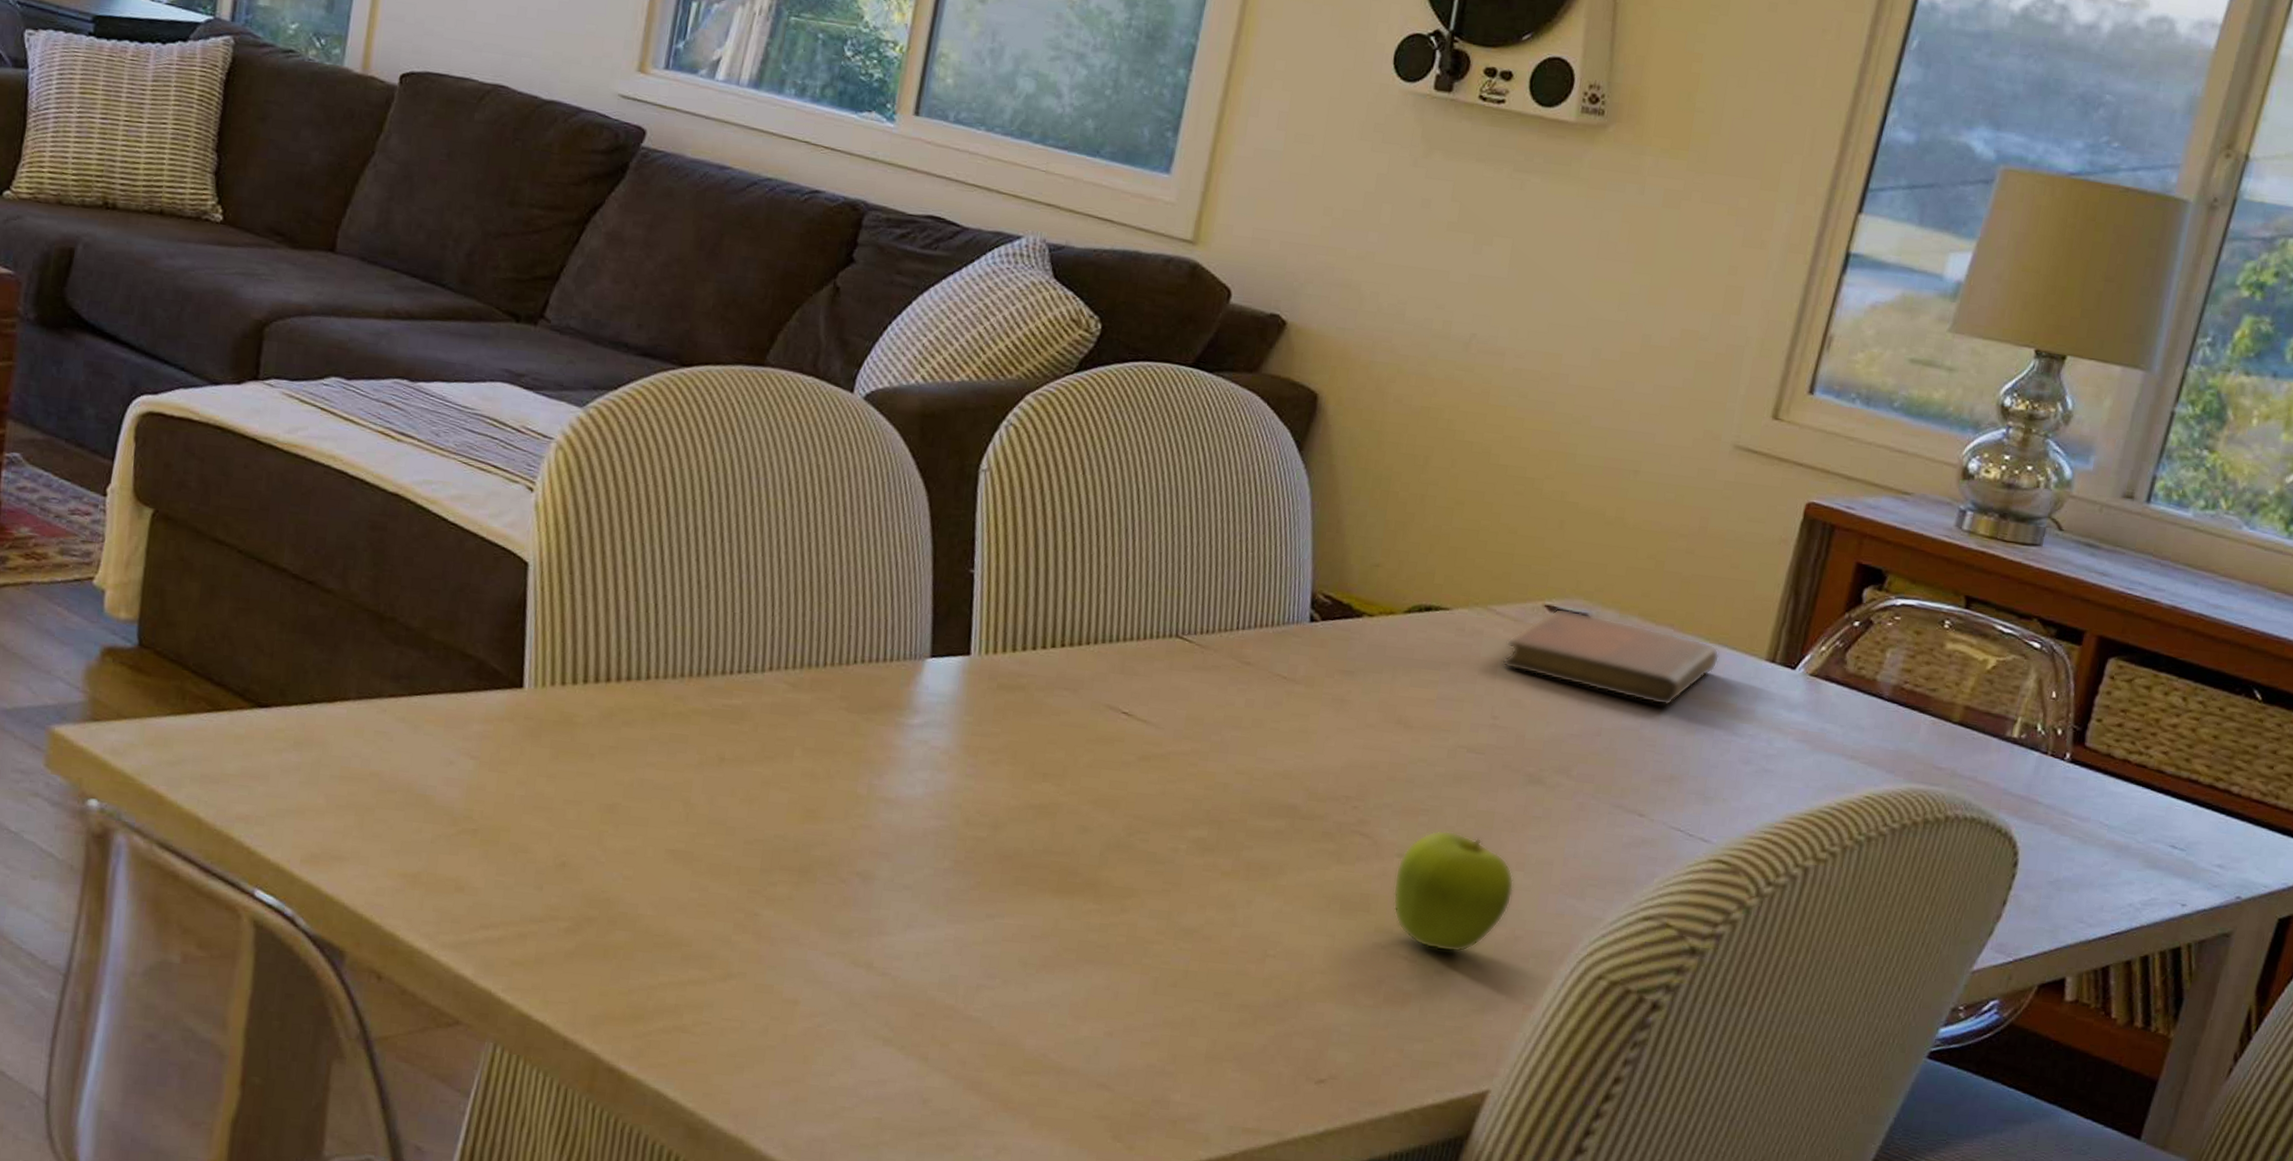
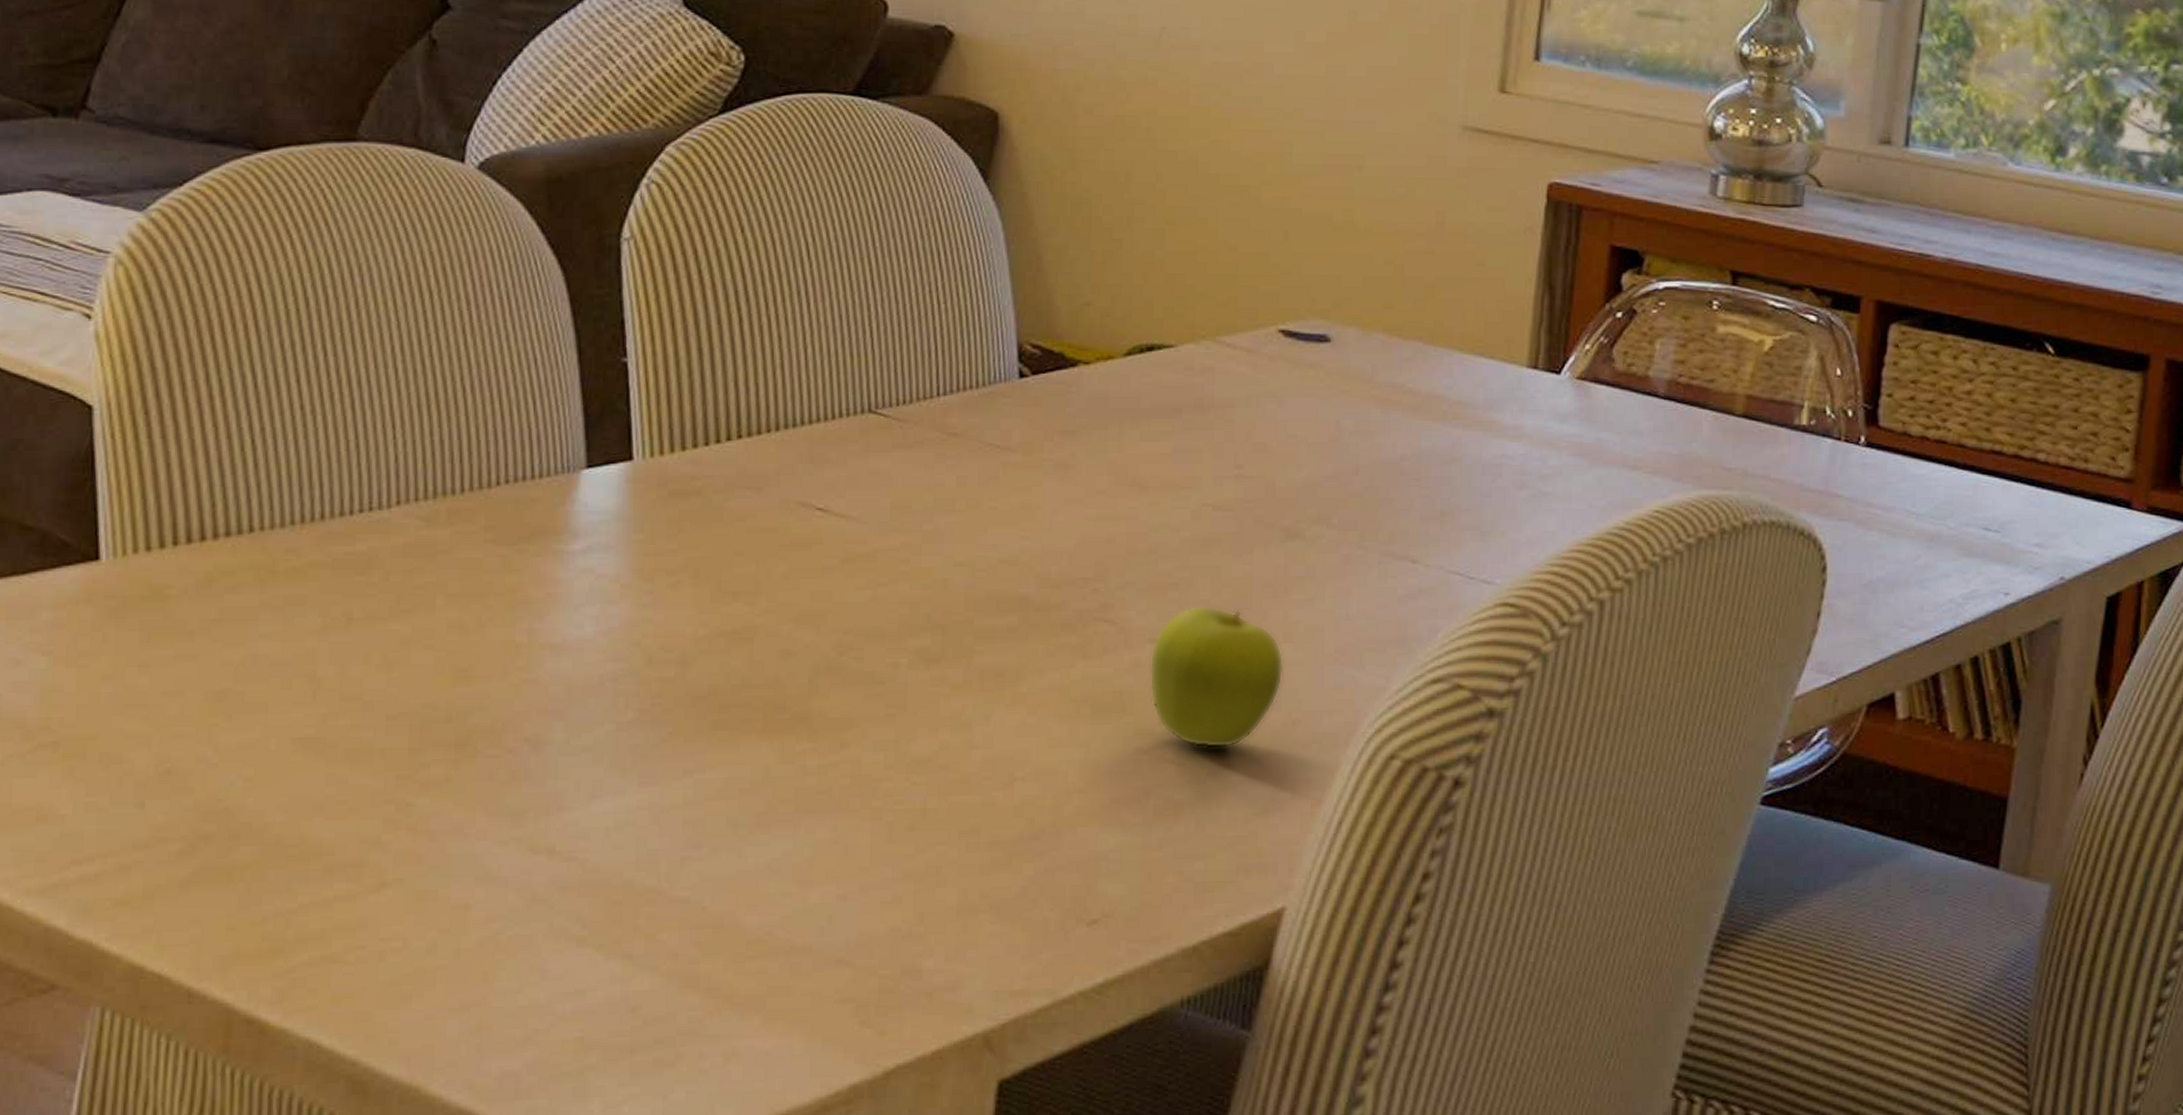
notebook: present [1502,608,1720,706] -> none [1239,332,1477,431]

